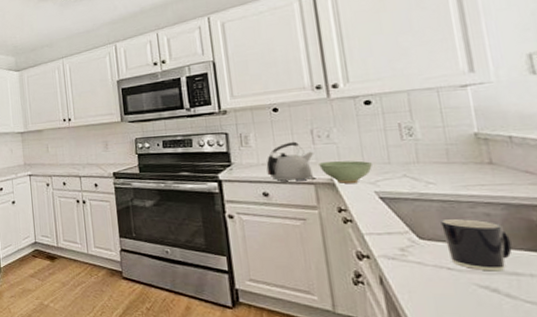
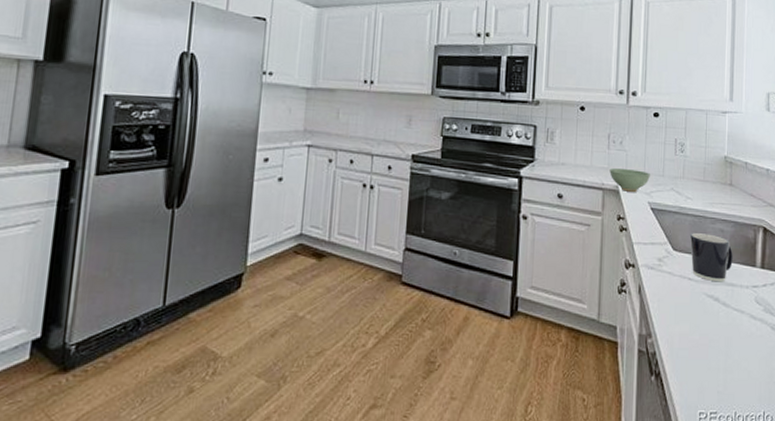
kettle: present [266,141,315,181] -> none [565,143,608,185]

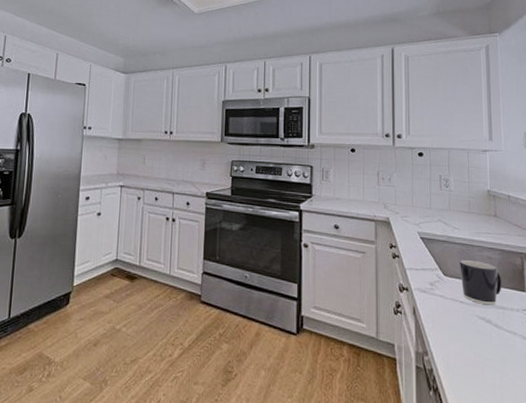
bowl: present [609,168,651,192] -> none [380,202,419,223]

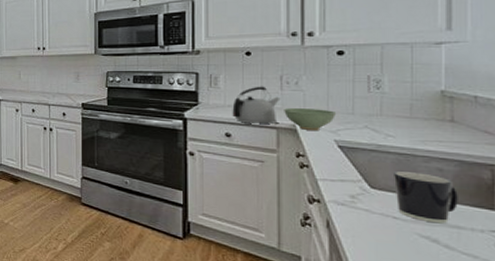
kettle: none [340,181,378,217] -> present [232,86,281,124]
bowl: none [380,202,419,223] -> present [284,108,337,130]

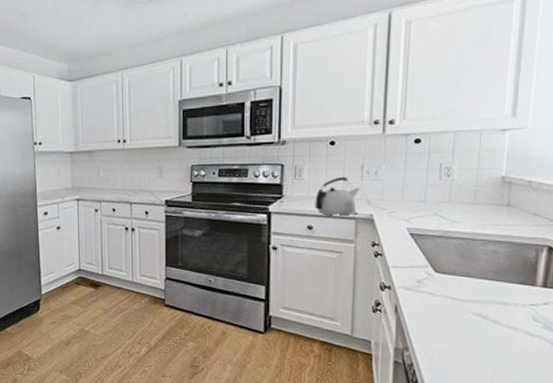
bowl: present [284,108,337,130] -> none [363,198,411,219]
mug: present [392,170,458,224] -> none [454,254,507,301]

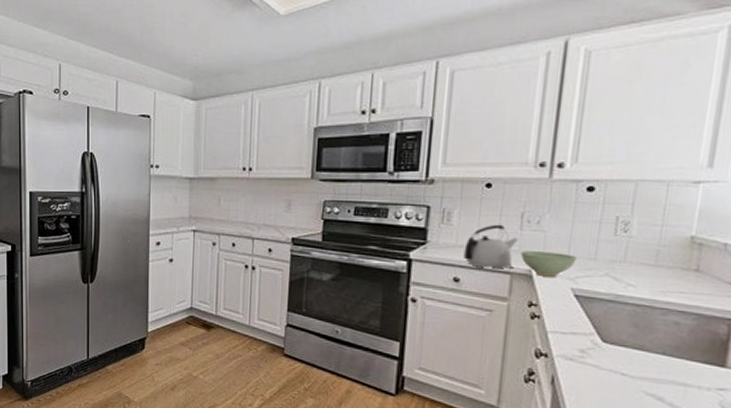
bowl: none [363,198,411,219] -> present [521,251,578,277]

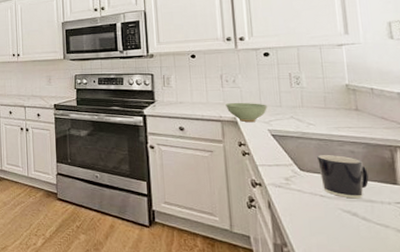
kettle: present [463,224,519,268] -> none [183,84,222,118]
mug: none [627,323,691,381] -> present [316,154,369,199]

